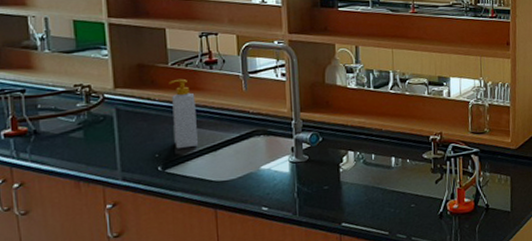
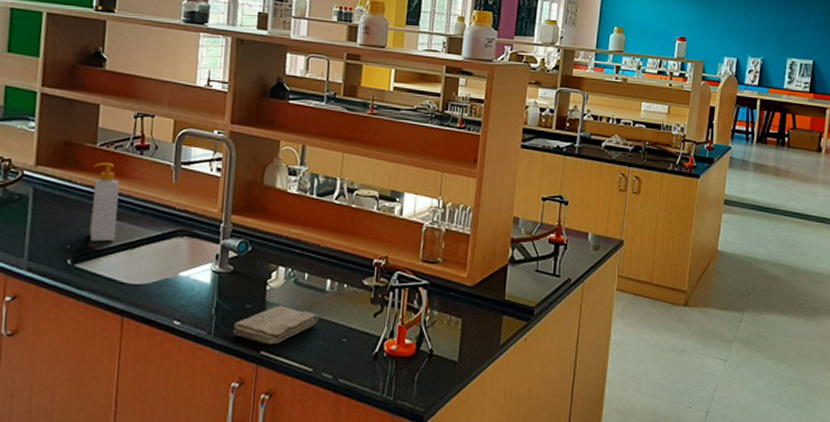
washcloth: none [315,183,389,217] -> present [233,305,319,345]

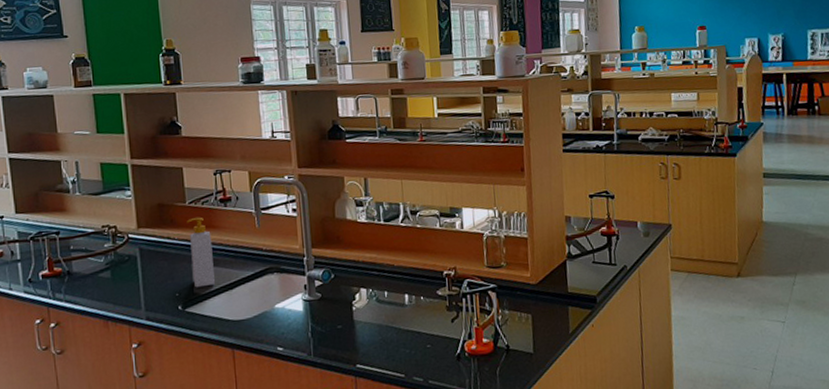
washcloth: present [233,305,319,345] -> none [329,322,403,358]

